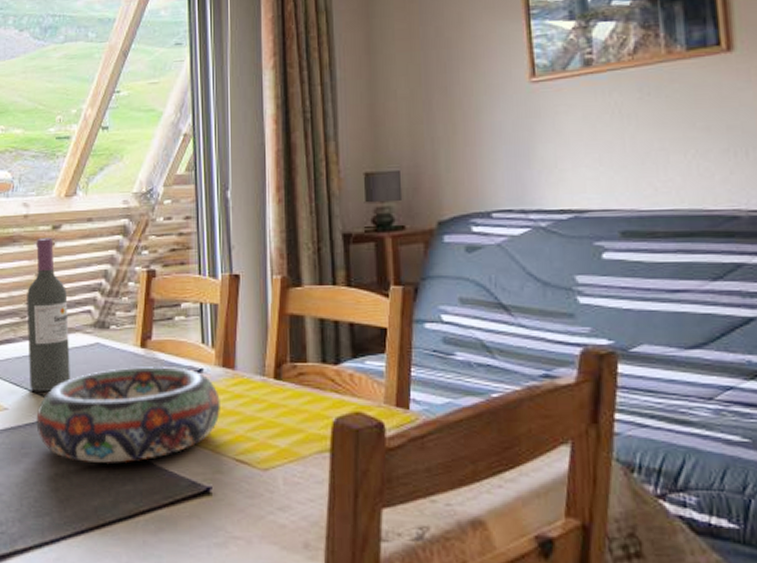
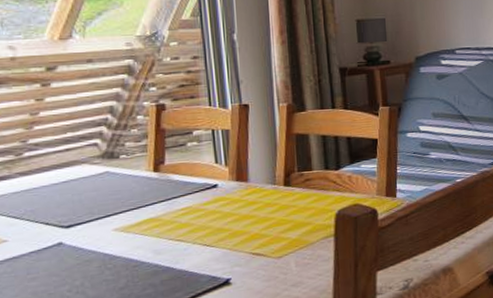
wine bottle: present [27,237,70,391] -> none [21,78,79,221]
decorative bowl: present [36,365,220,463] -> none [42,185,236,277]

